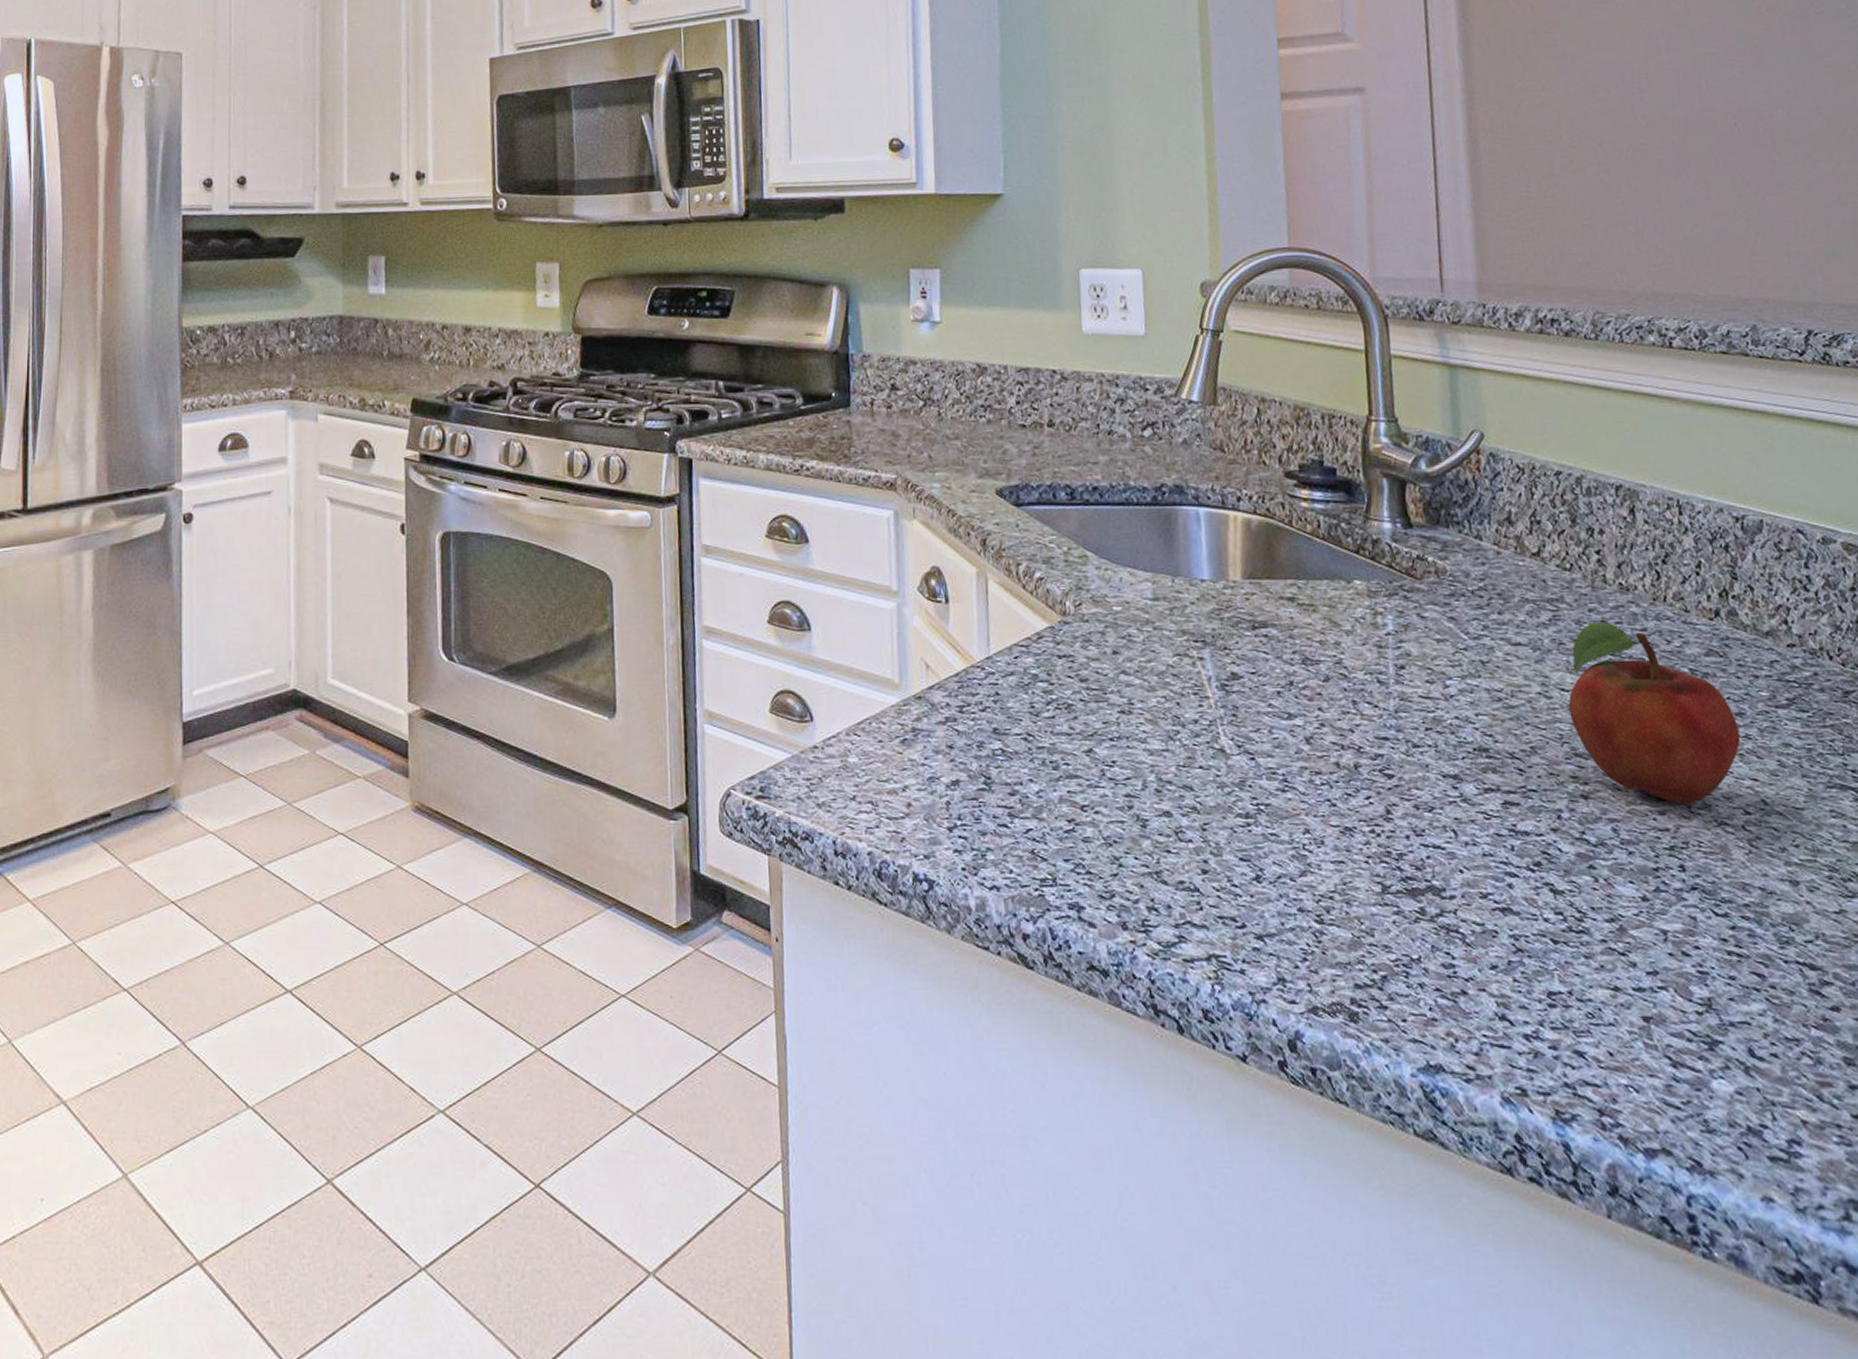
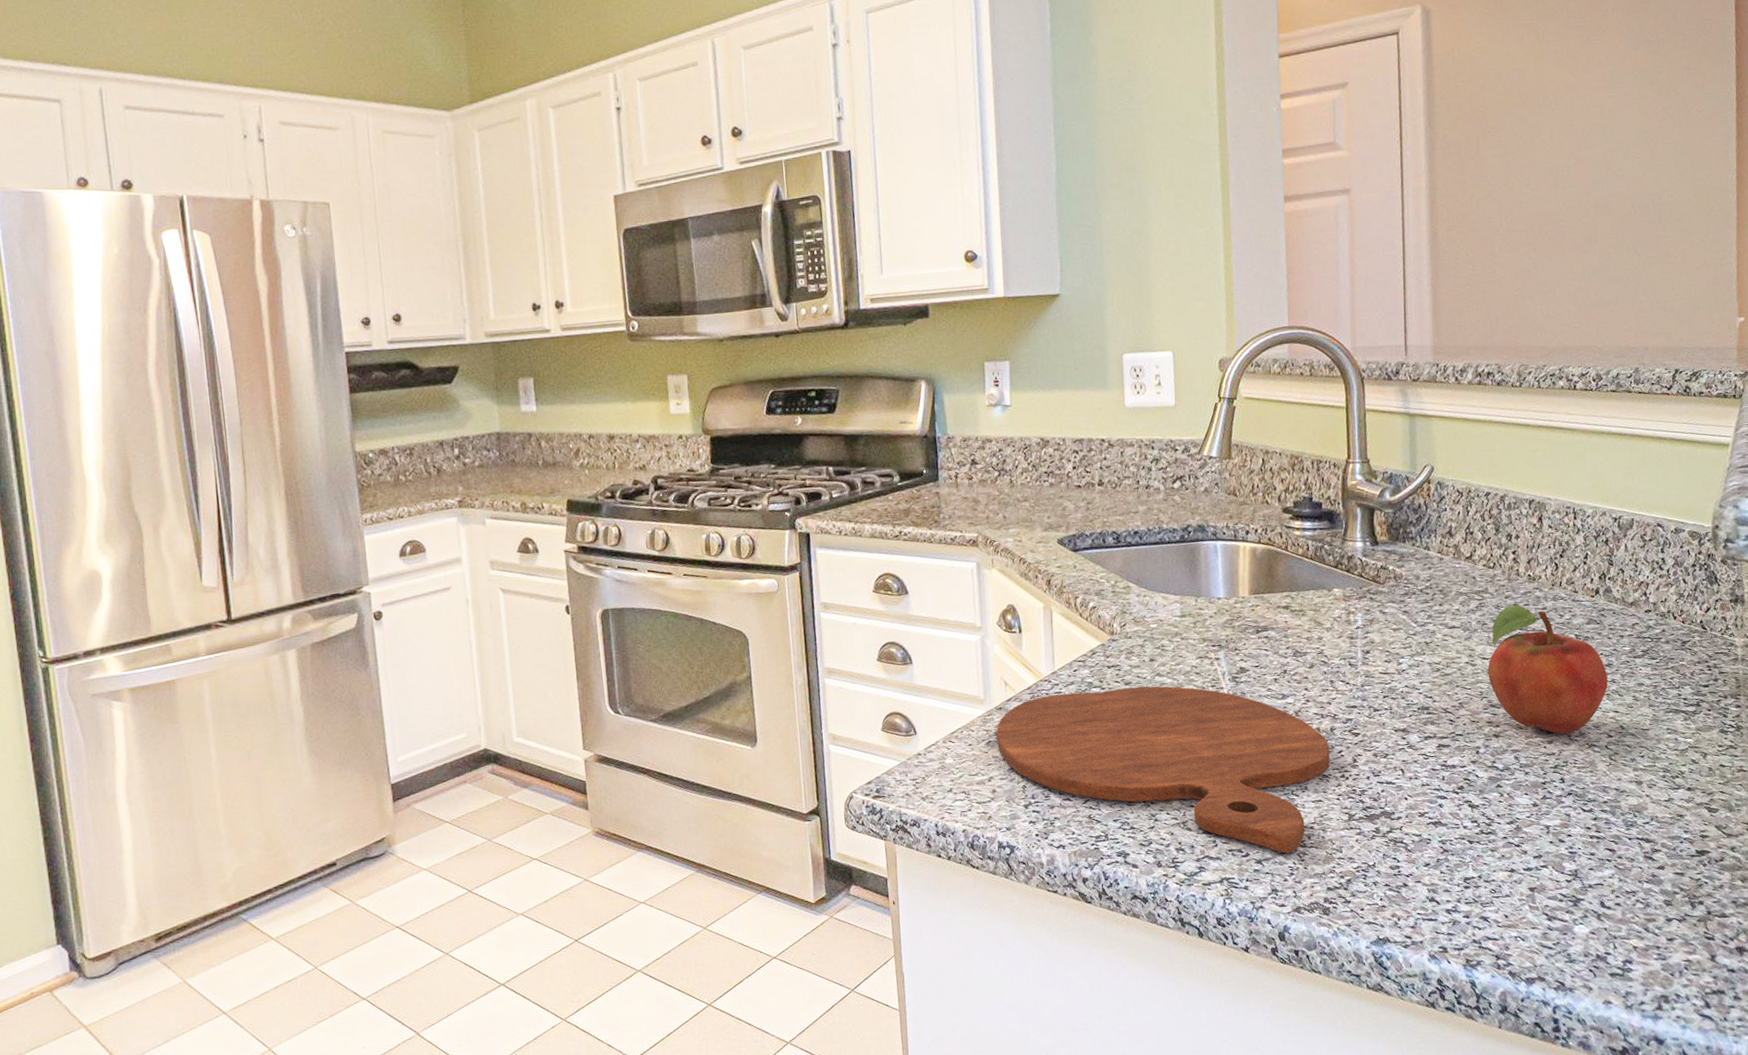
cutting board: none [913,685,1355,930] -> present [996,686,1330,854]

